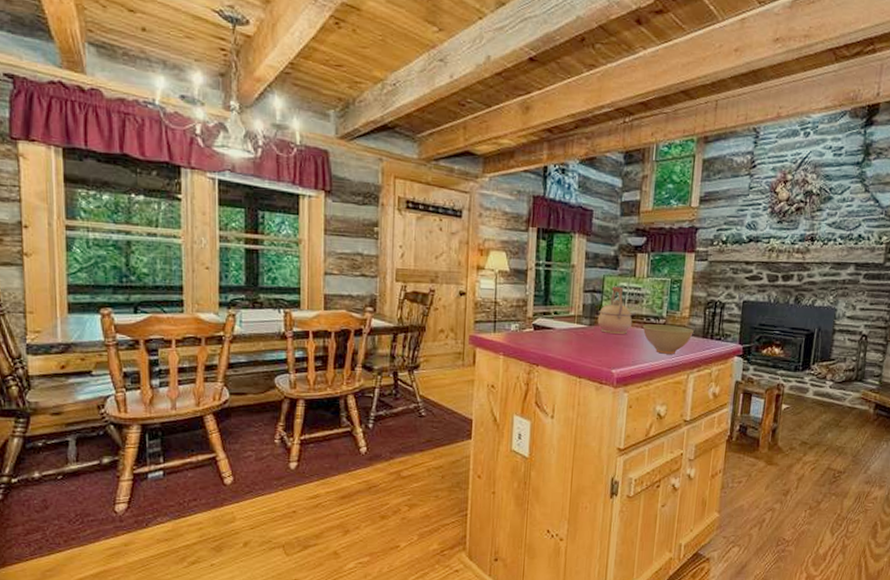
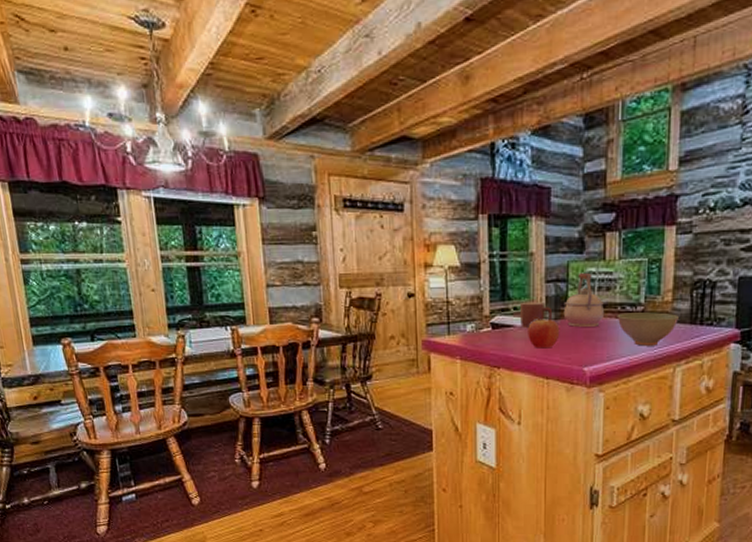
mug: none [559,307,588,332] -> present [520,301,553,329]
fruit: none [565,321,594,351] -> present [528,316,560,349]

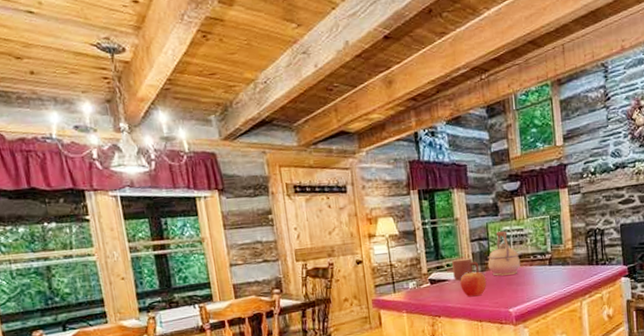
bowl: present [617,312,679,346] -> none [531,258,579,287]

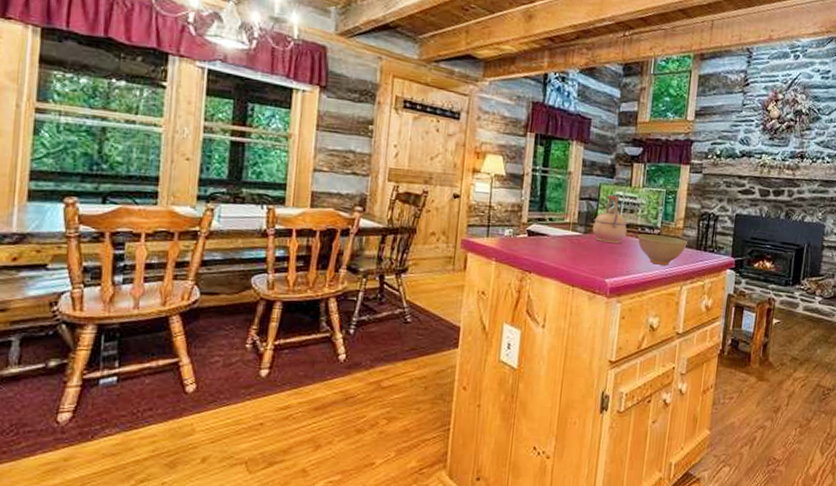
mug: present [452,258,480,282] -> none [554,214,584,239]
fruit: present [460,270,487,297] -> none [559,228,588,259]
bowl: none [531,258,579,287] -> present [637,233,688,265]

